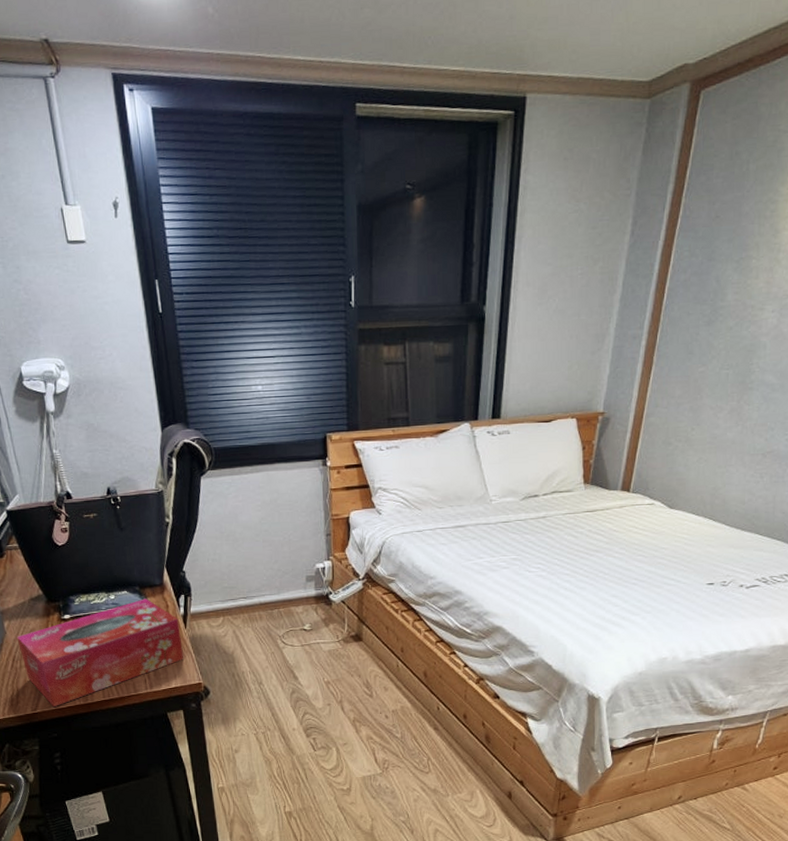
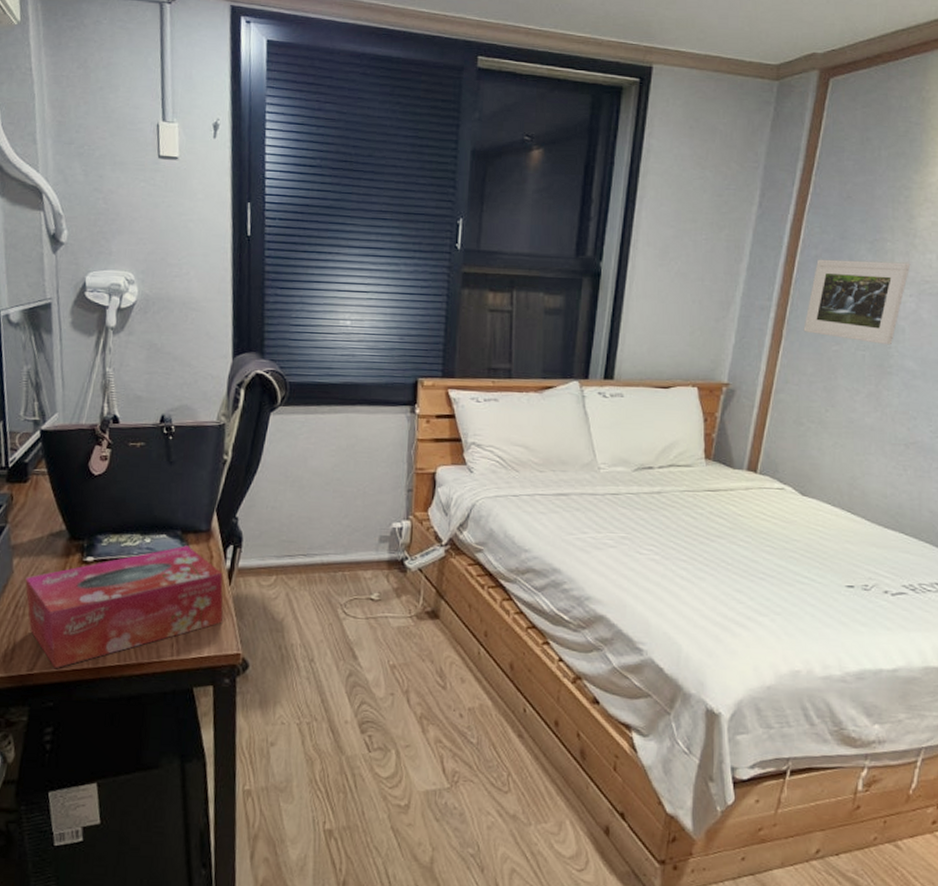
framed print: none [672,278,774,362] -> present [803,259,911,345]

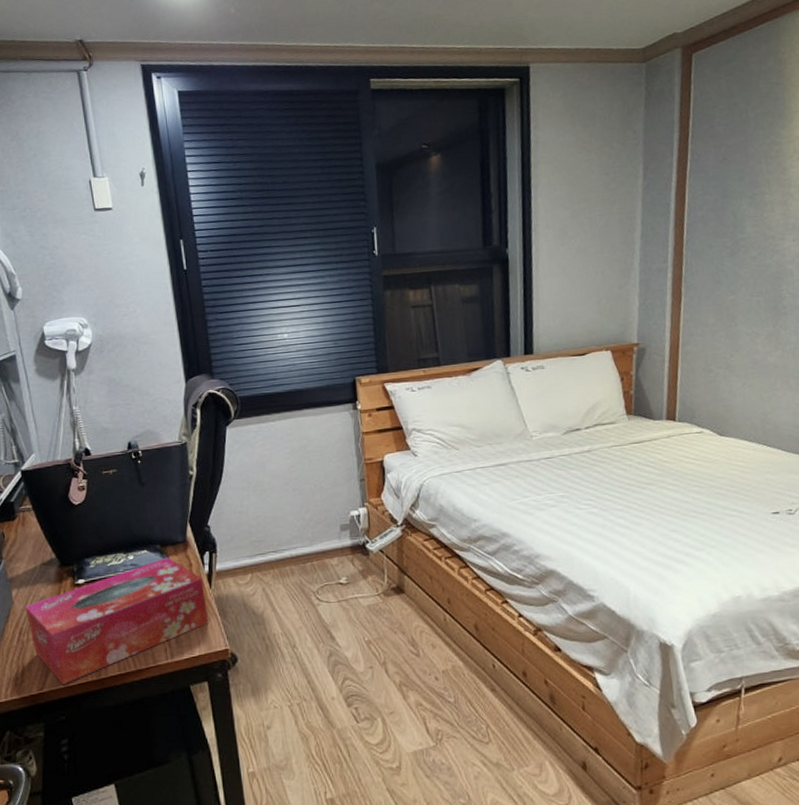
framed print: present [803,259,911,345] -> none [700,211,790,289]

